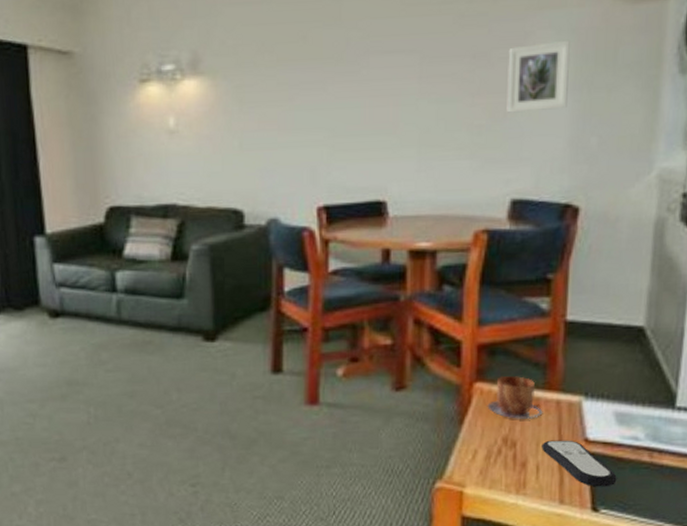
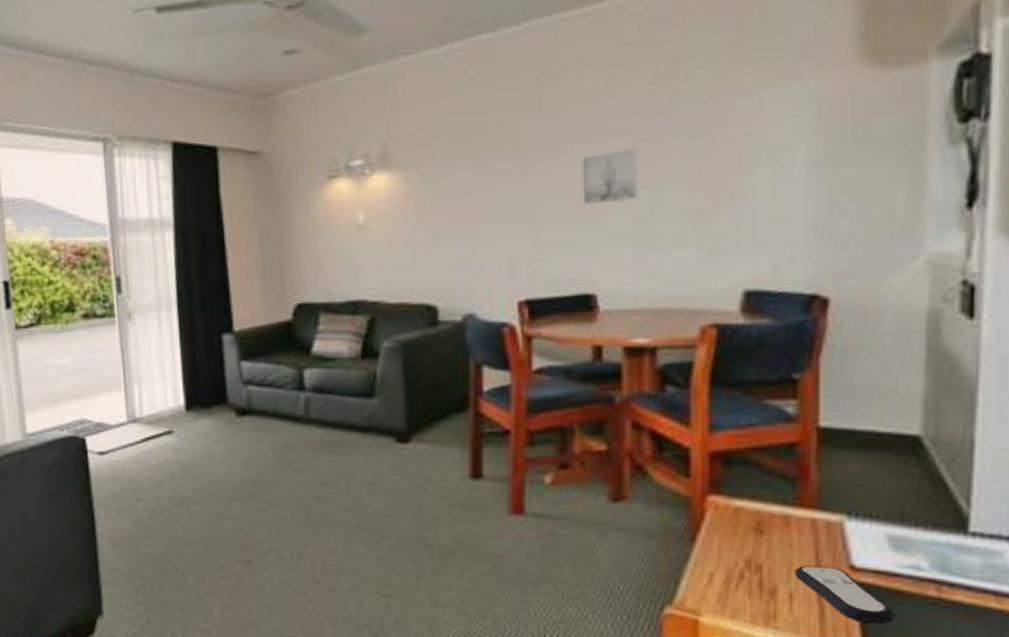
wall art: none [376,64,427,118] -> present [581,147,639,206]
mug: present [487,375,543,419] -> none [724,488,795,539]
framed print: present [506,40,570,113] -> none [734,114,808,196]

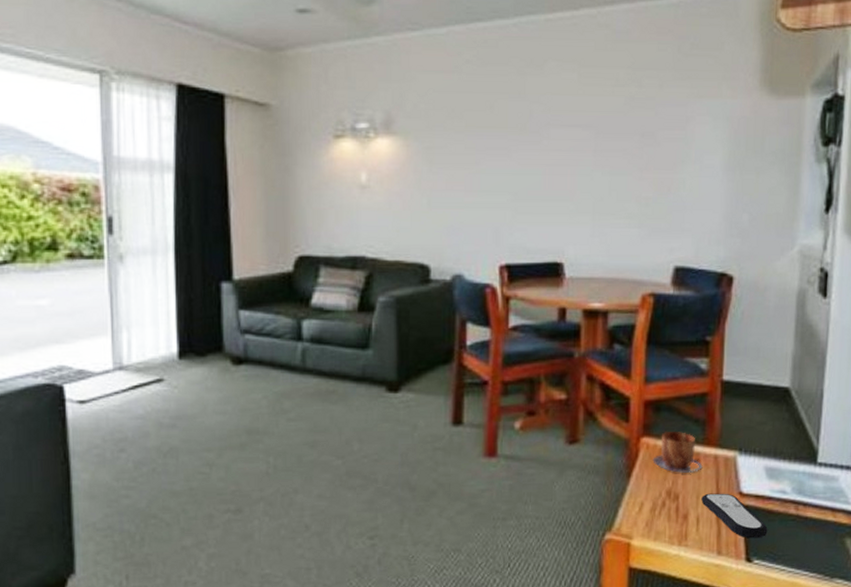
wall art: present [581,147,639,206] -> none [555,138,601,186]
mug: none [724,488,795,539] -> present [652,431,703,473]

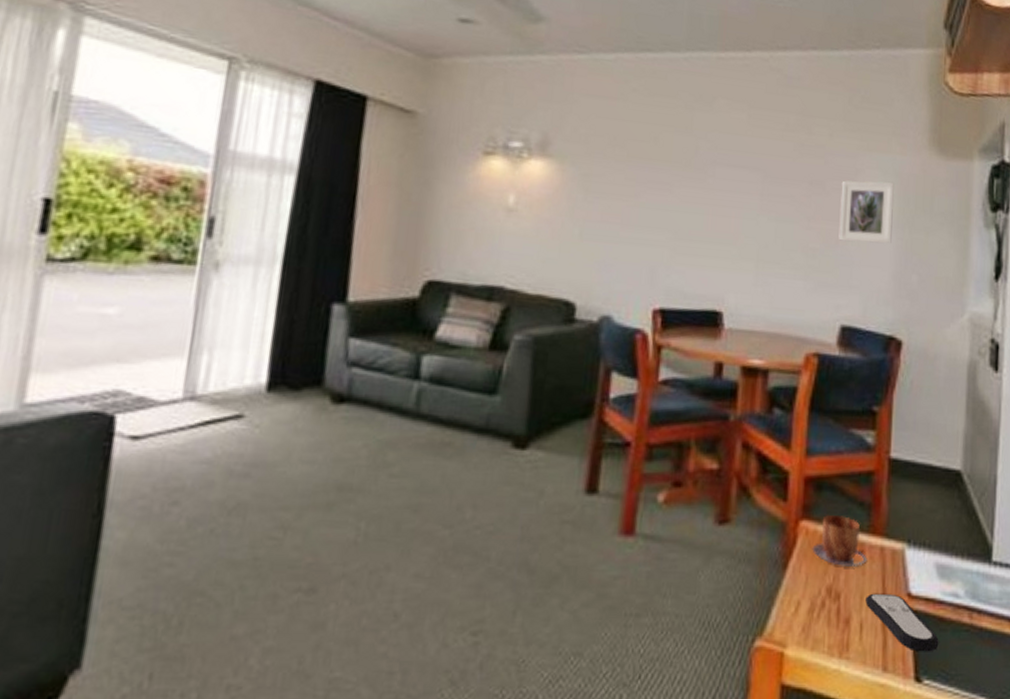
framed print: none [670,126,725,188] -> present [838,180,894,244]

